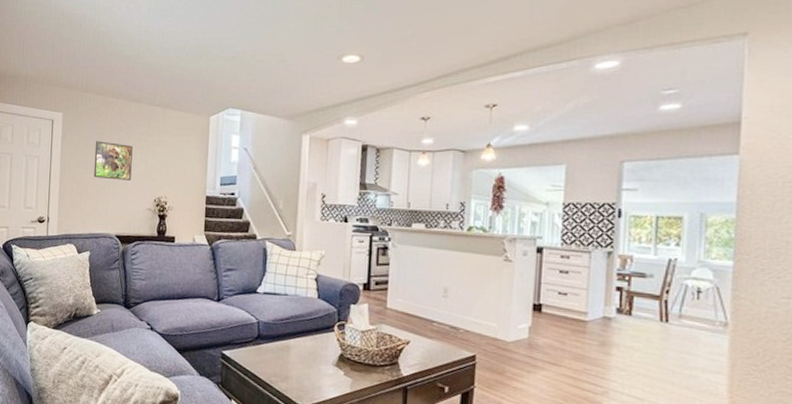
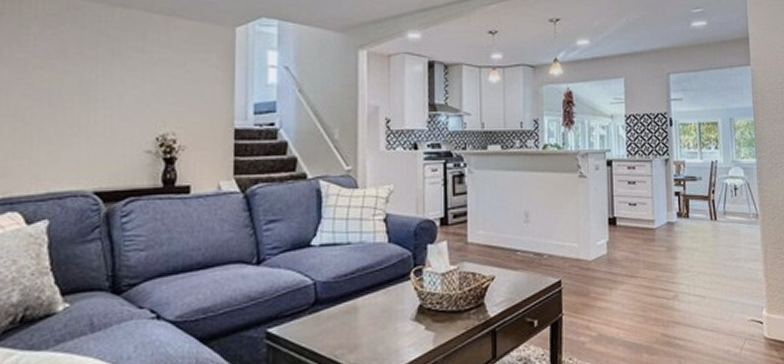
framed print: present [93,141,133,181] -> none [52,60,119,114]

